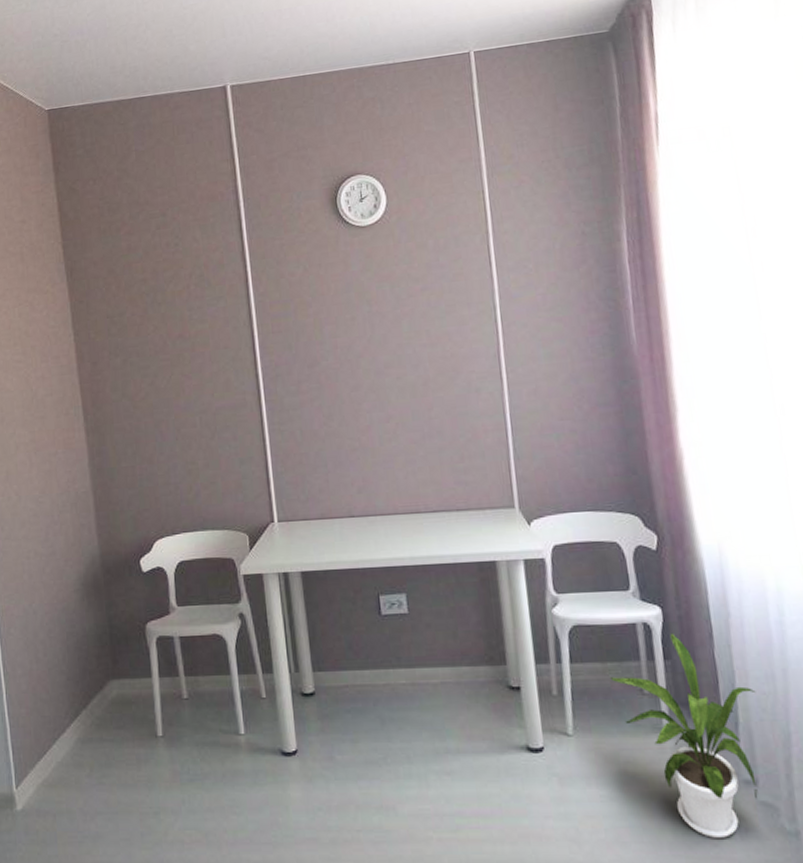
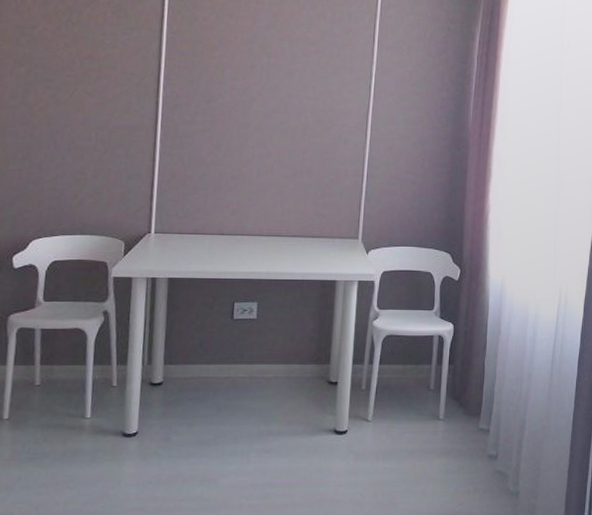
house plant: present [609,633,758,838] -> none [407,344,508,498]

